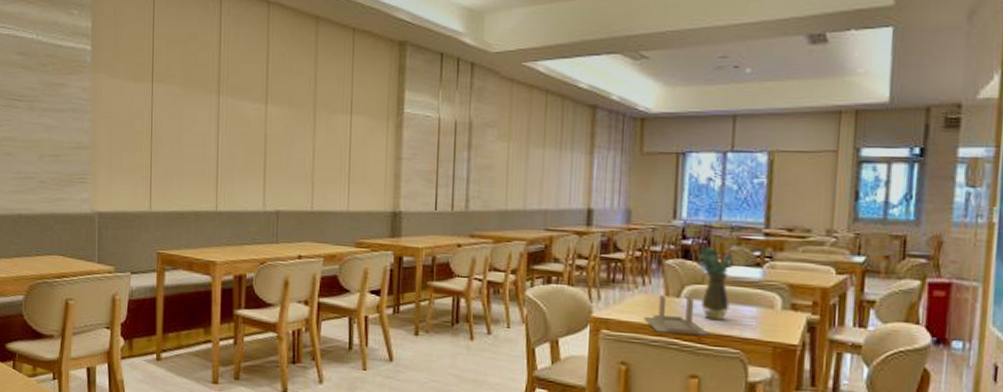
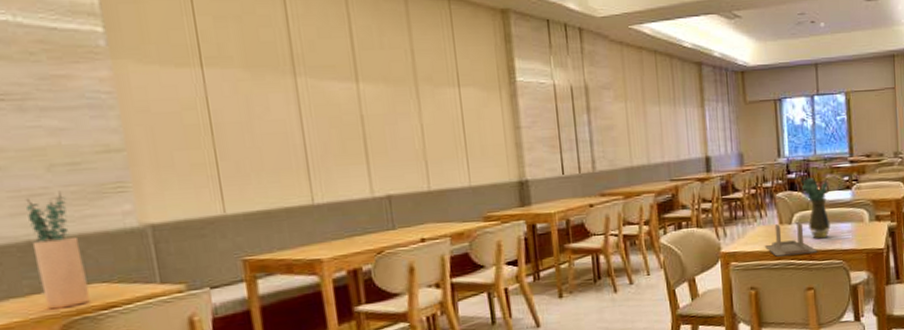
vase: none [22,176,51,272] -> present [25,190,90,310]

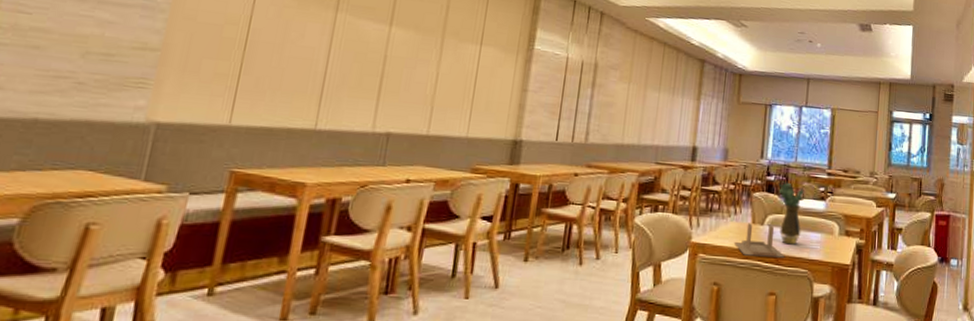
vase: present [25,190,90,310] -> none [26,76,88,190]

